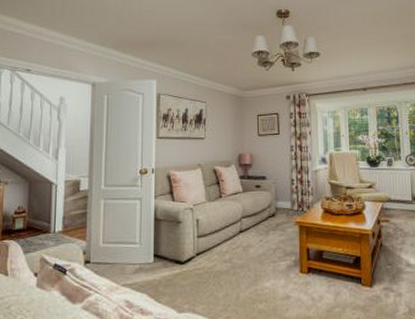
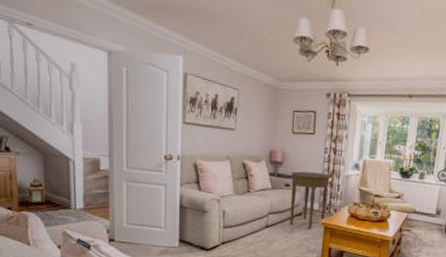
side table: none [260,171,300,230] -> present [289,171,331,229]

